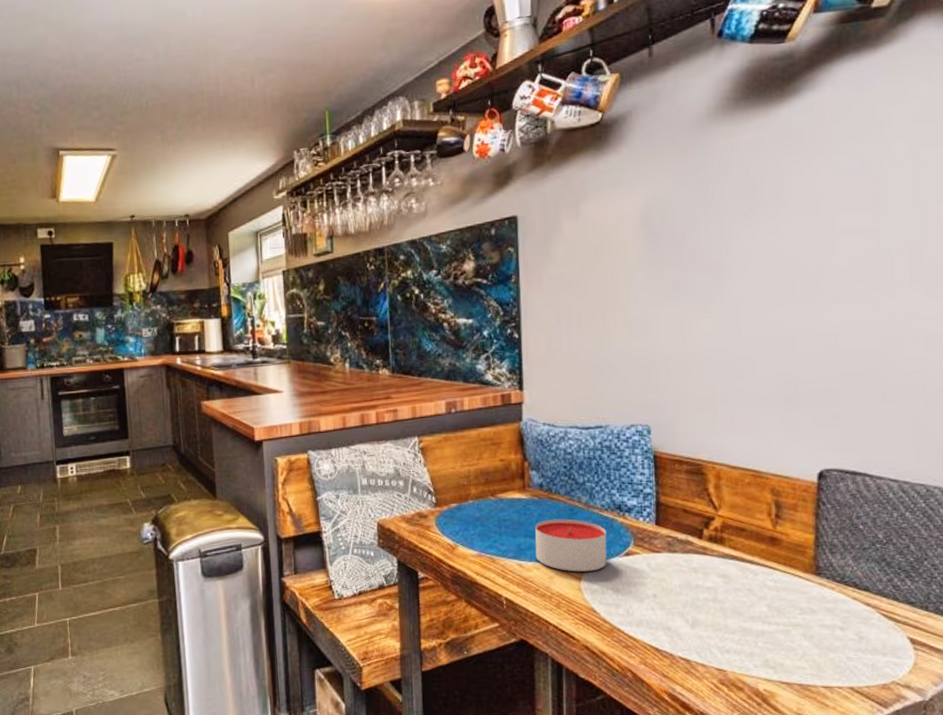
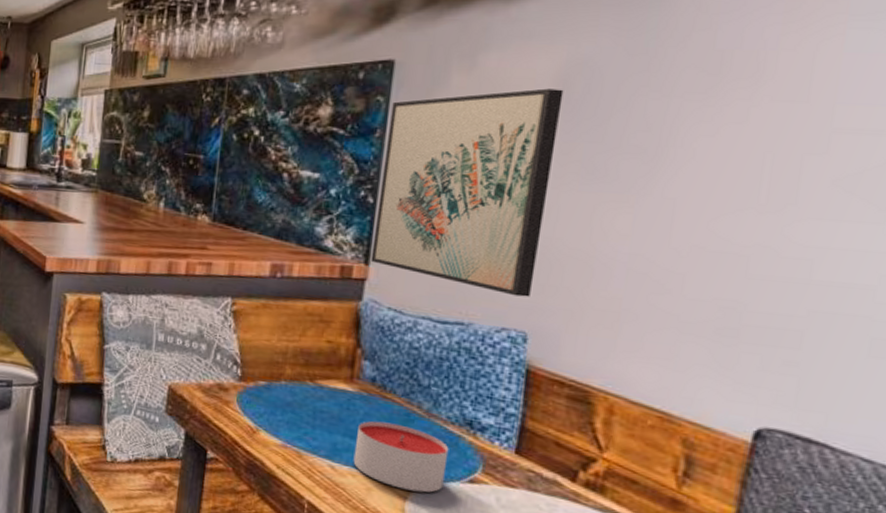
wall art: none [521,224,648,398] -> present [370,88,564,297]

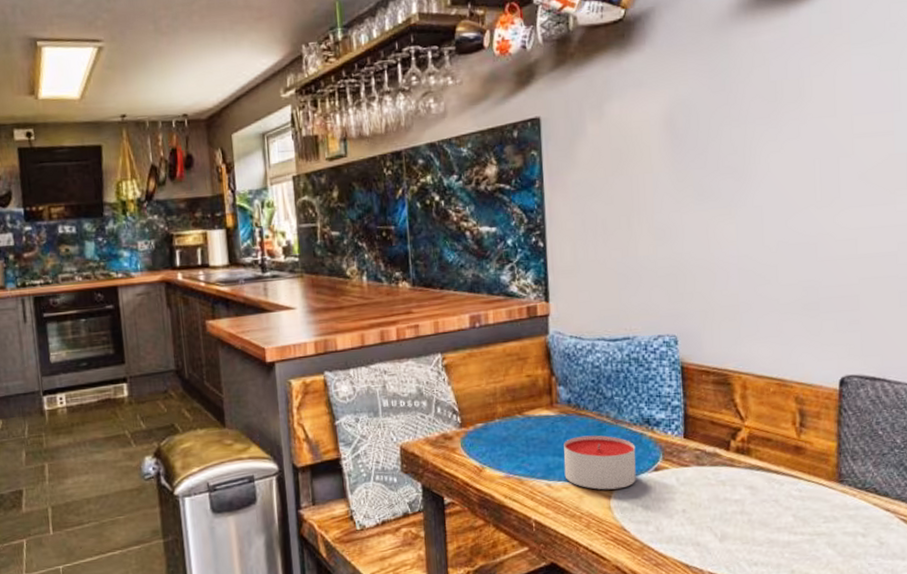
wall art: present [370,88,564,297] -> none [544,127,675,307]

